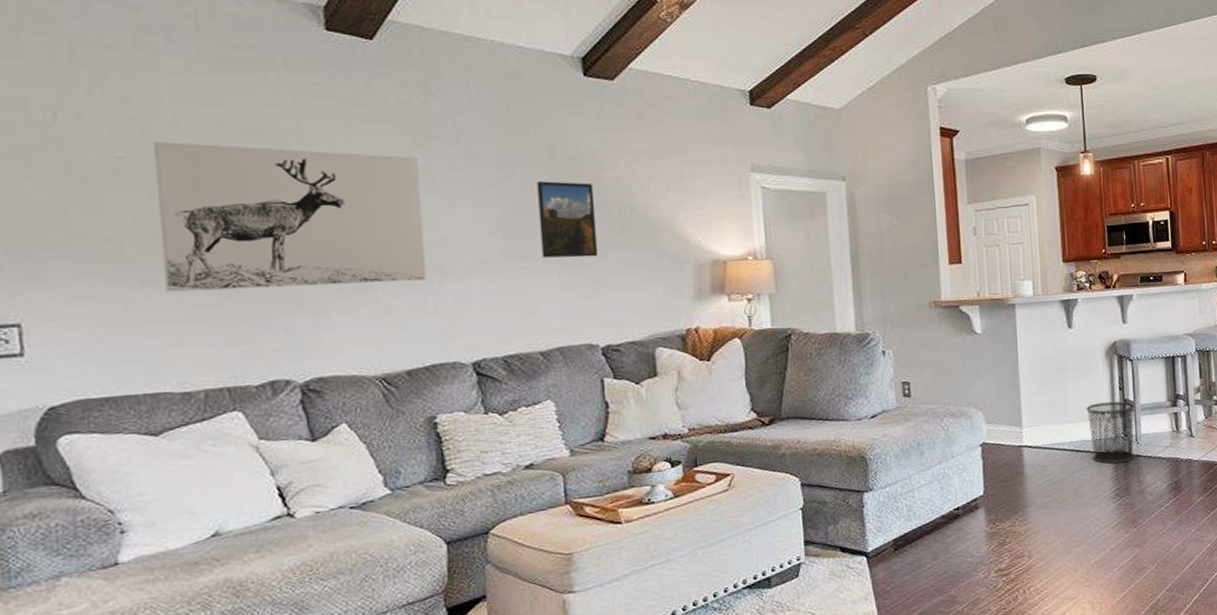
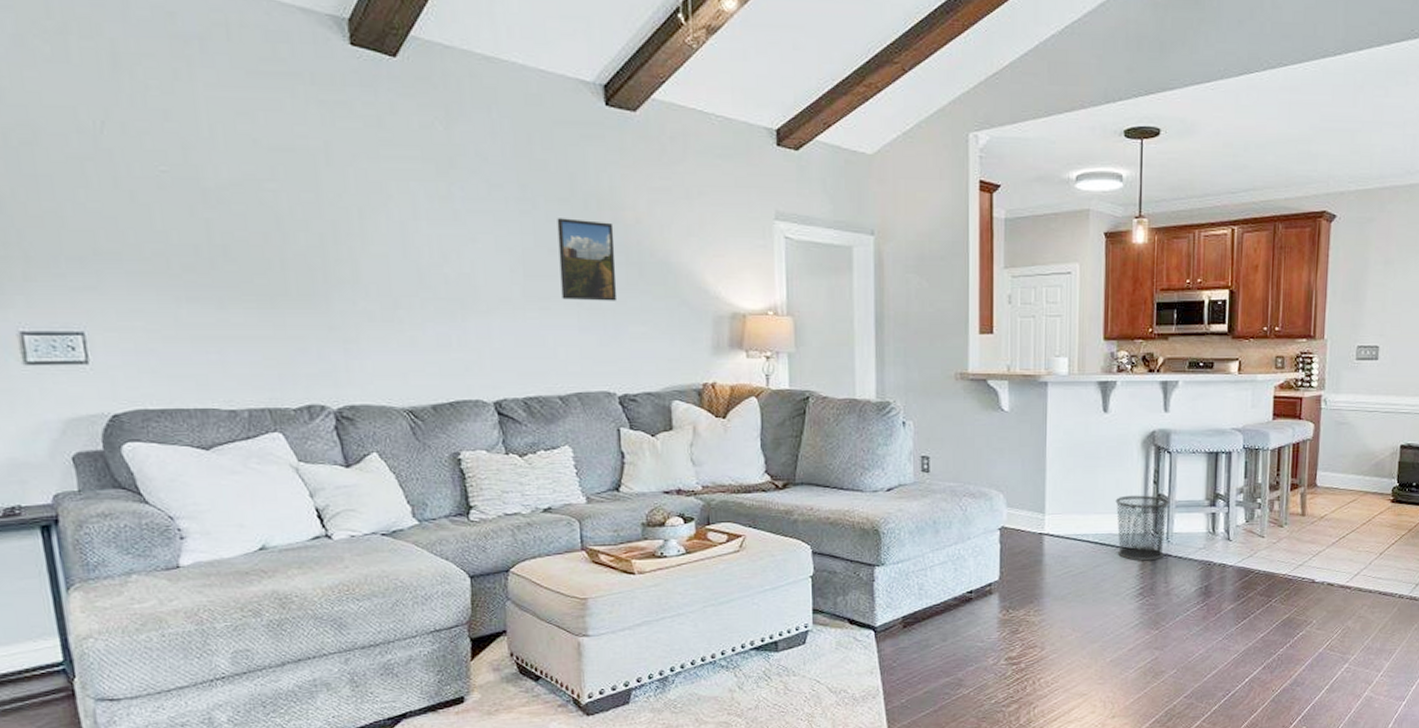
wall art: present [154,142,427,293] -> none [193,157,451,315]

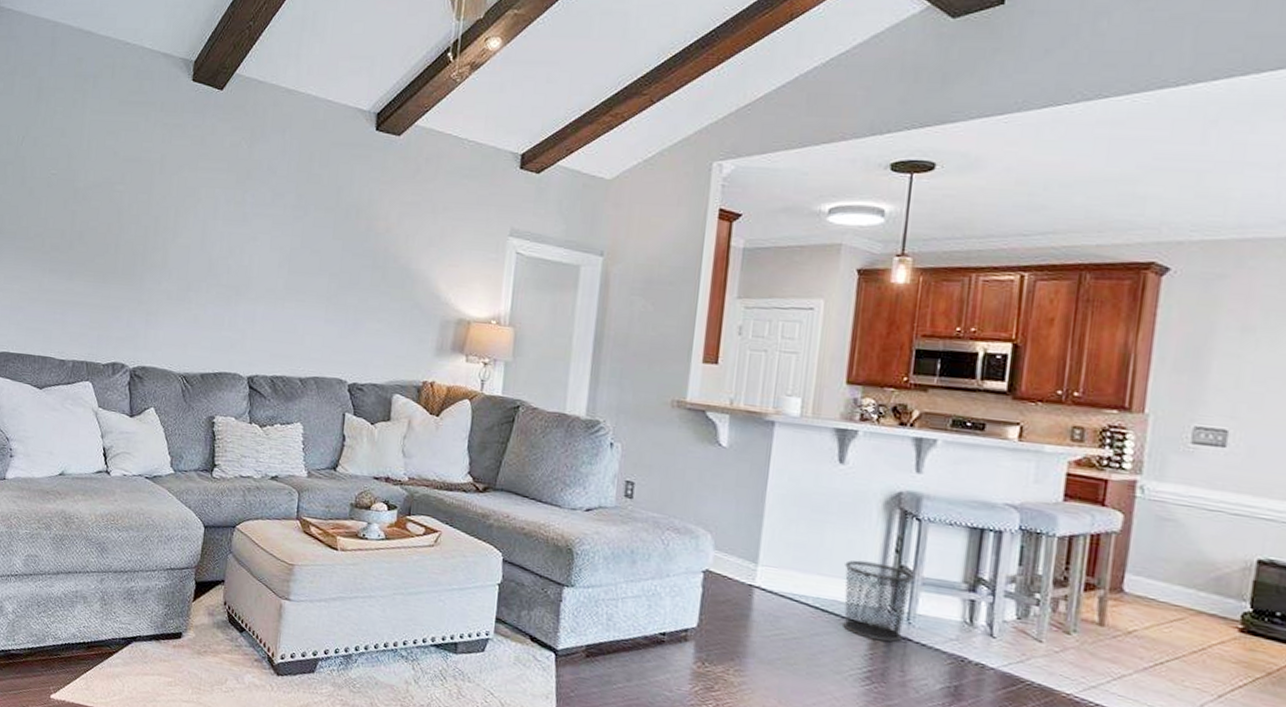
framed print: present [557,218,617,301] -> none [315,224,367,299]

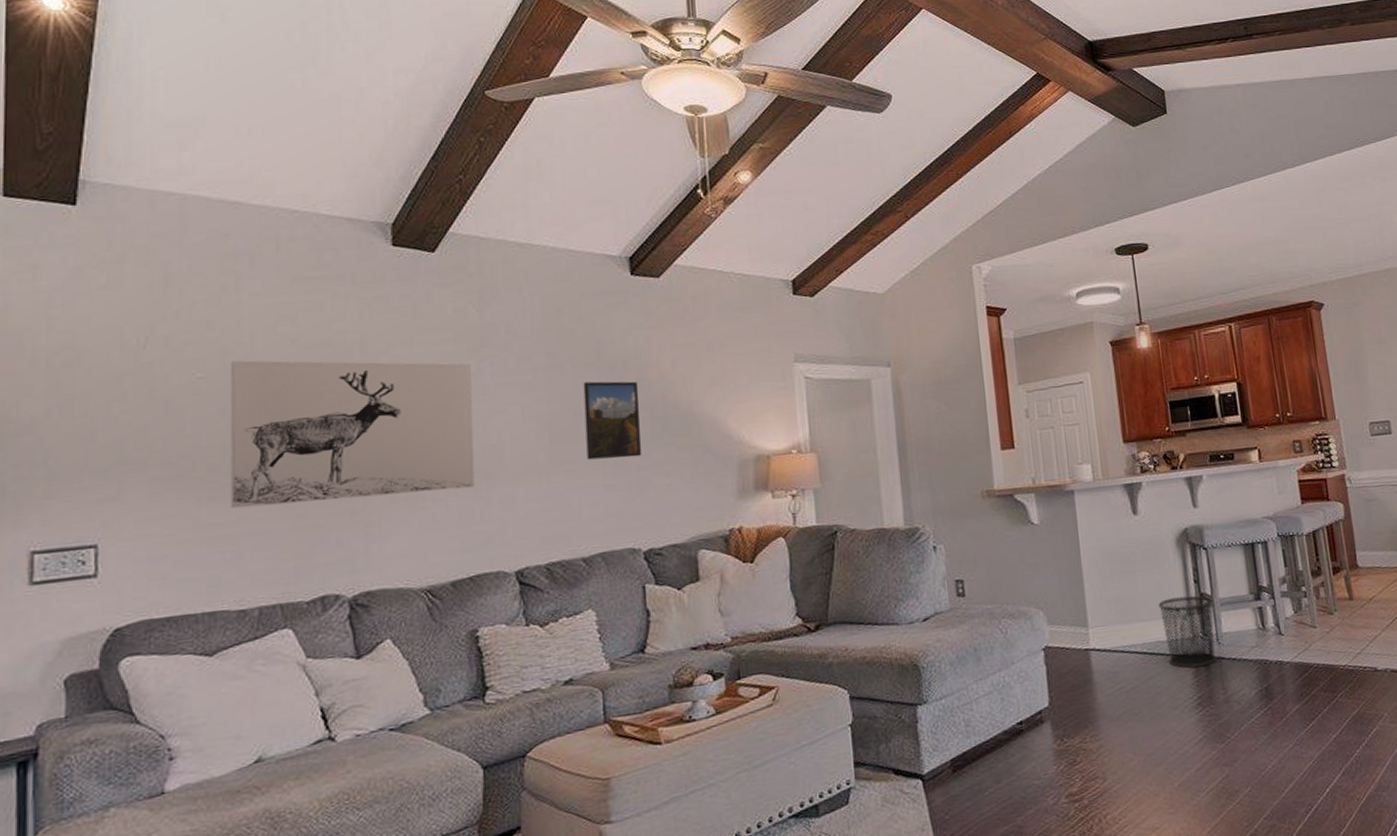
wall art: none [62,164,237,299] -> present [230,360,475,509]
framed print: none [315,224,367,299] -> present [583,381,642,460]

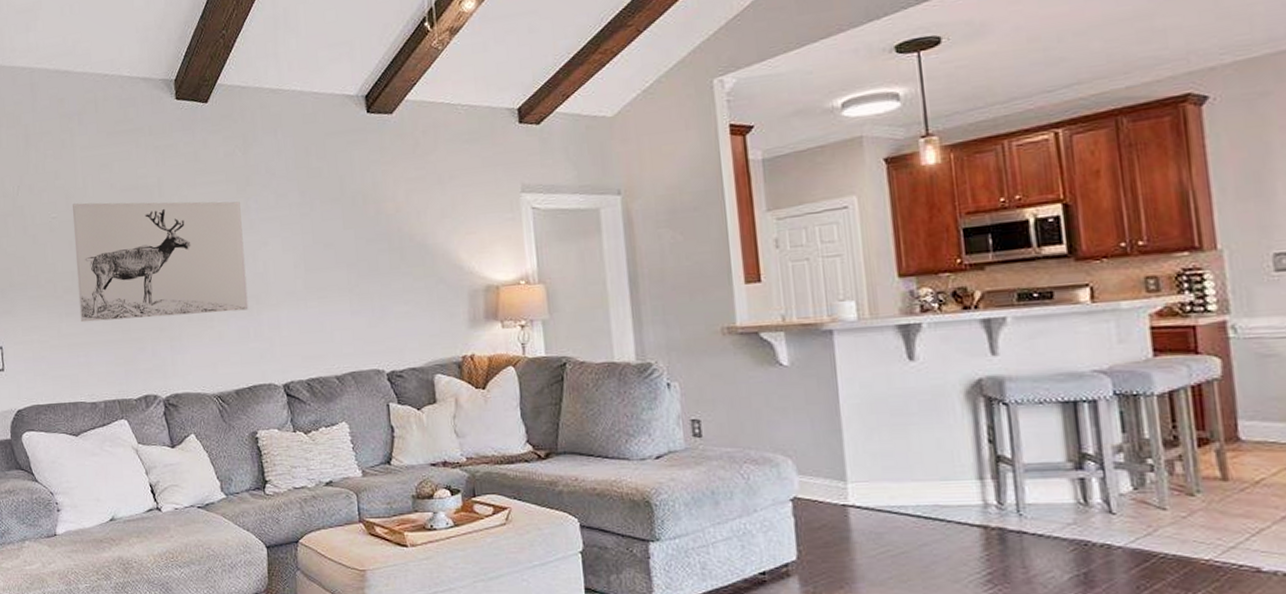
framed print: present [583,381,642,460] -> none [330,214,383,288]
waste bin: present [1158,595,1217,668] -> none [938,457,1016,540]

